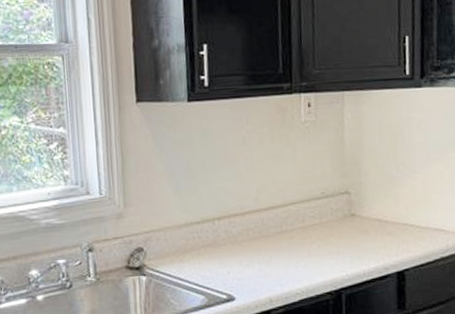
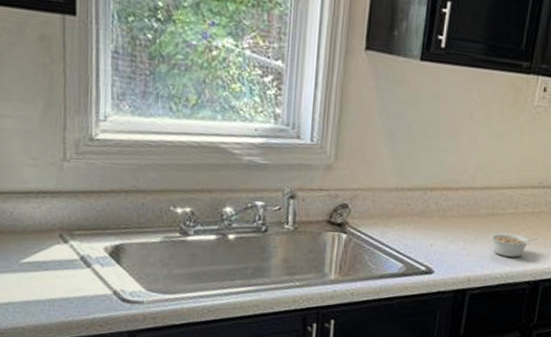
legume: none [284,246,331,271] -> present [490,232,538,258]

